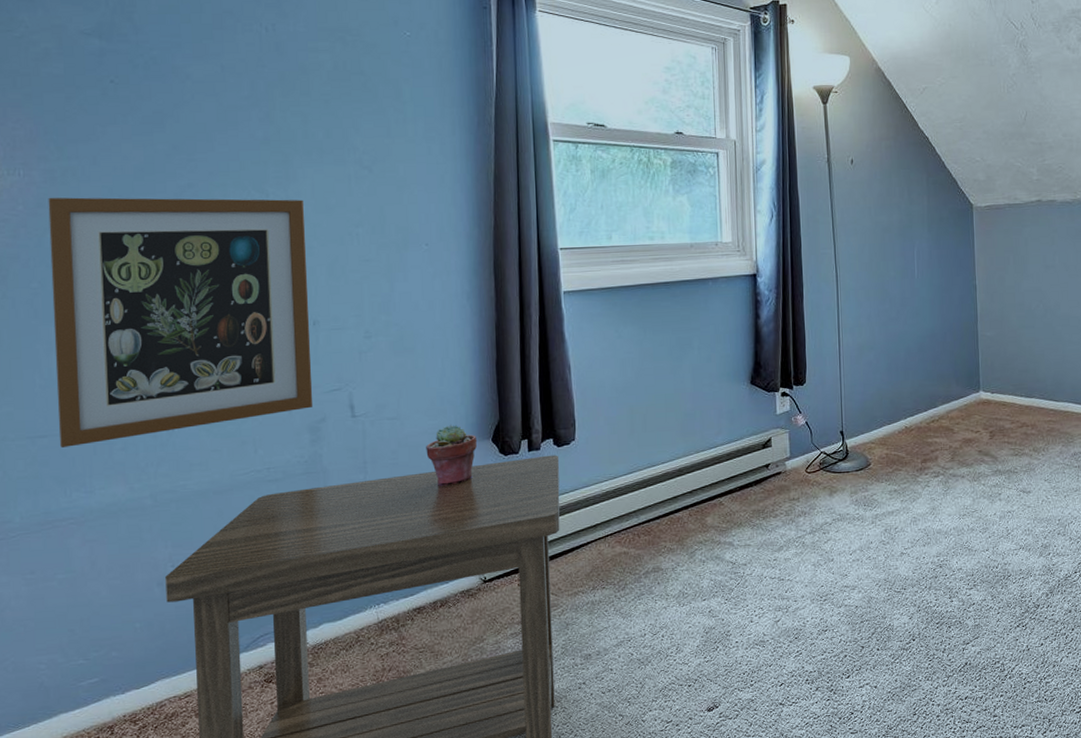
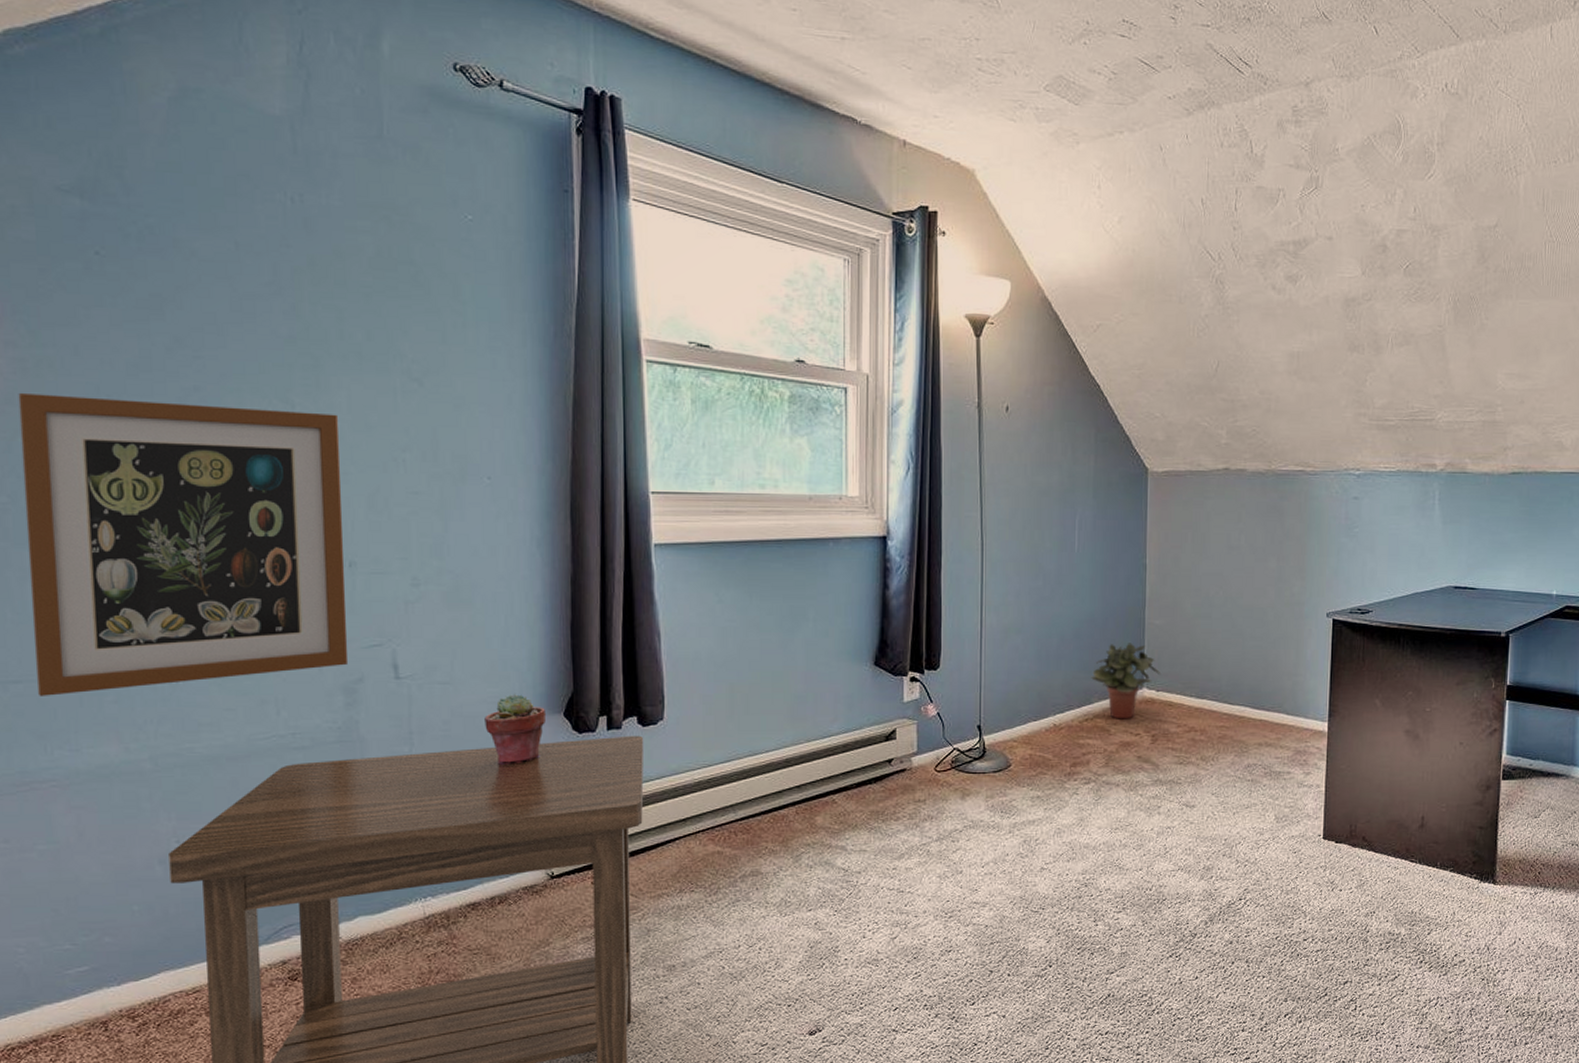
potted plant: none [935,353,995,420] -> present [1091,643,1162,719]

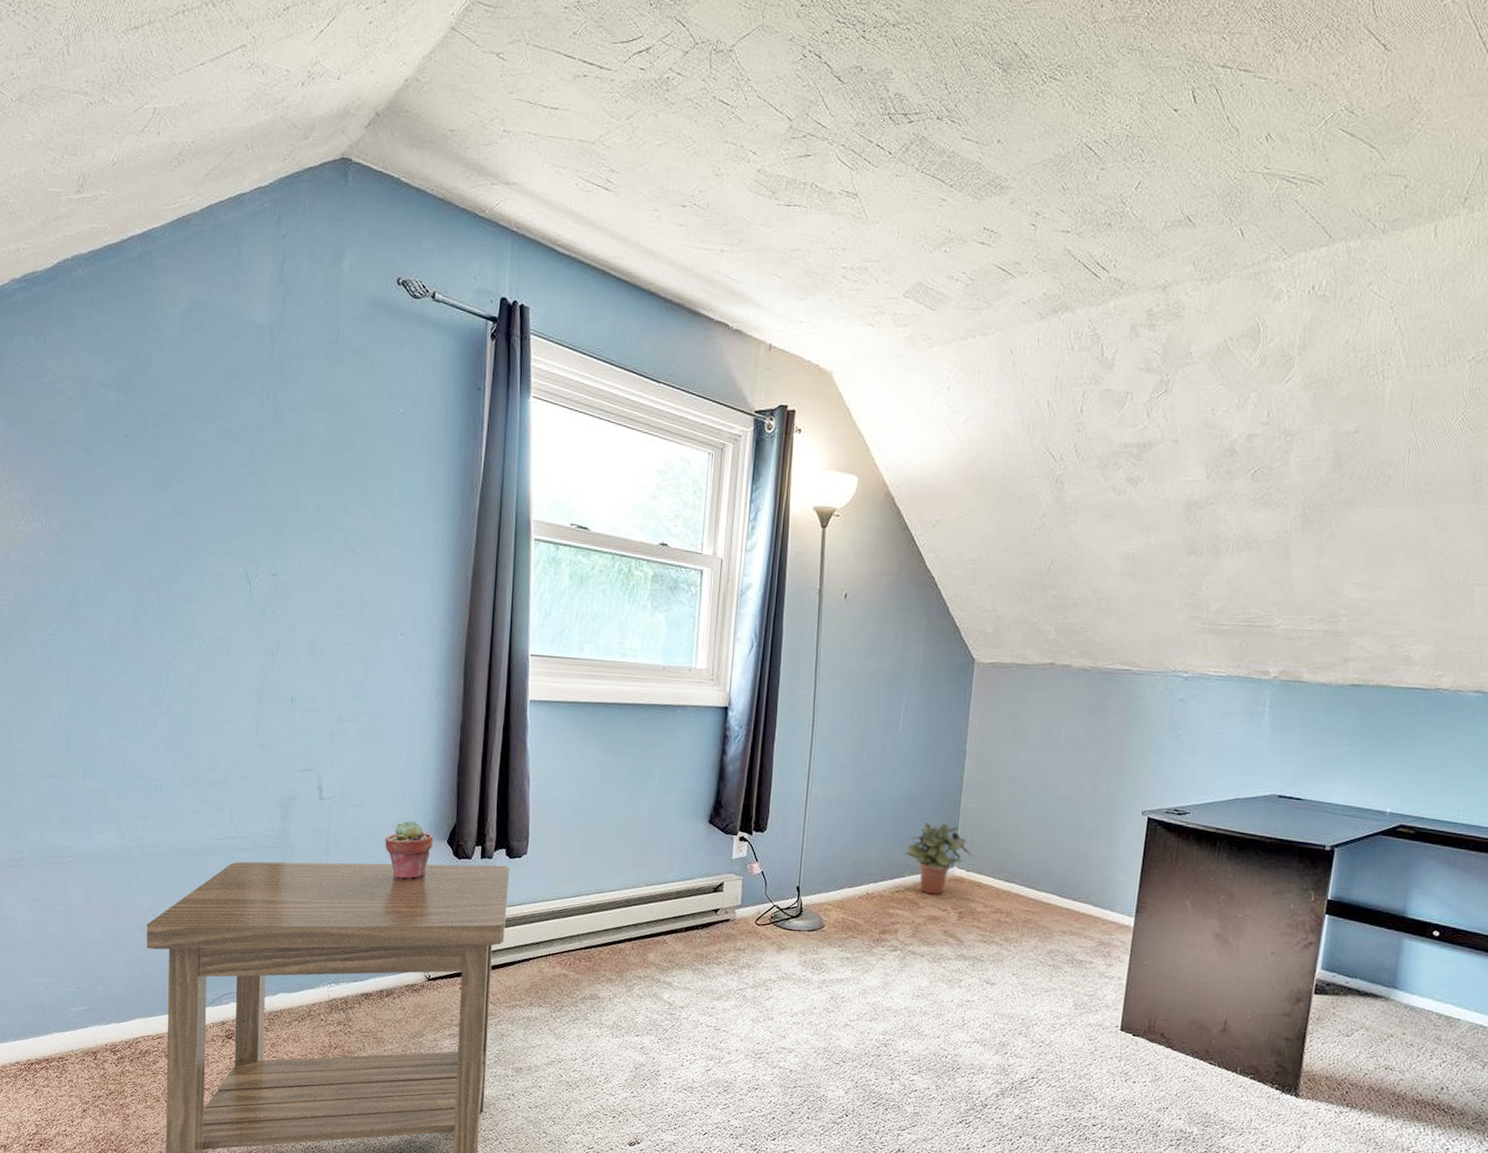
wall art: present [18,392,349,696] -> none [64,547,291,790]

